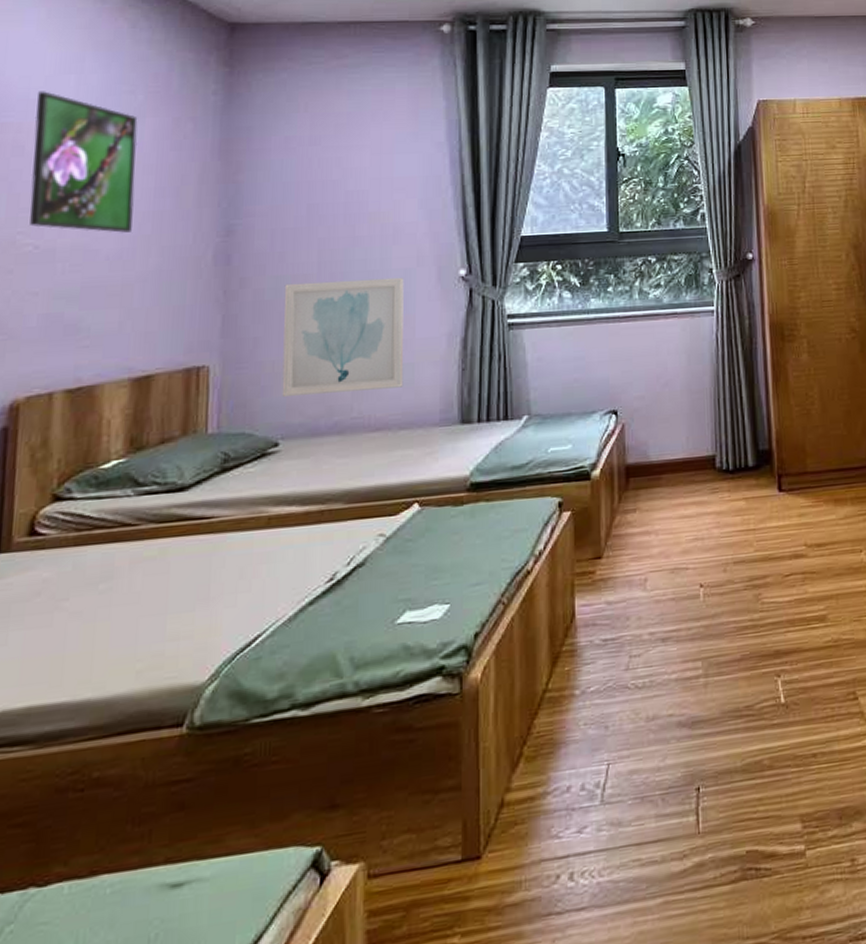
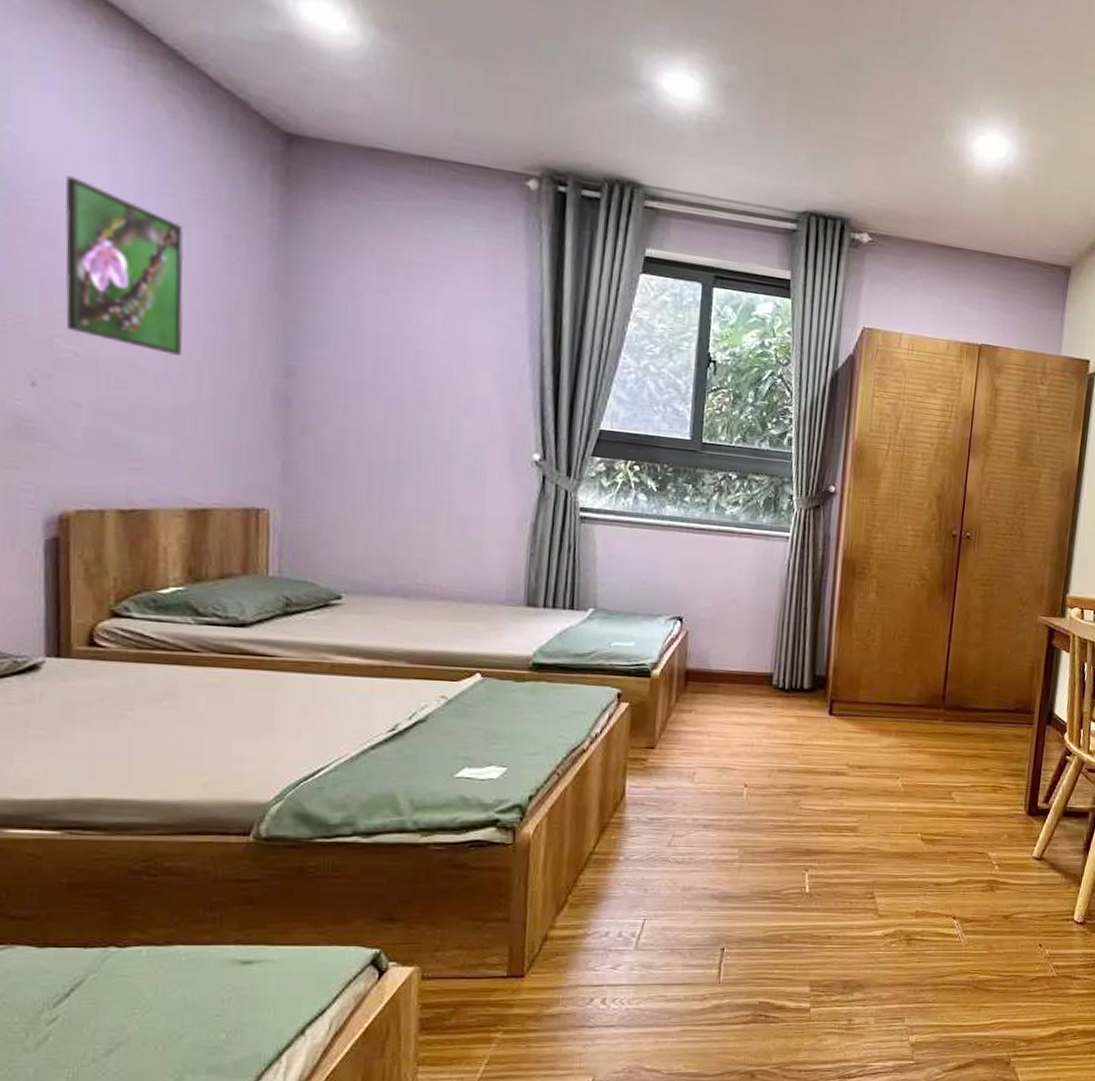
wall art: present [281,277,404,396] -> none [345,438,475,562]

